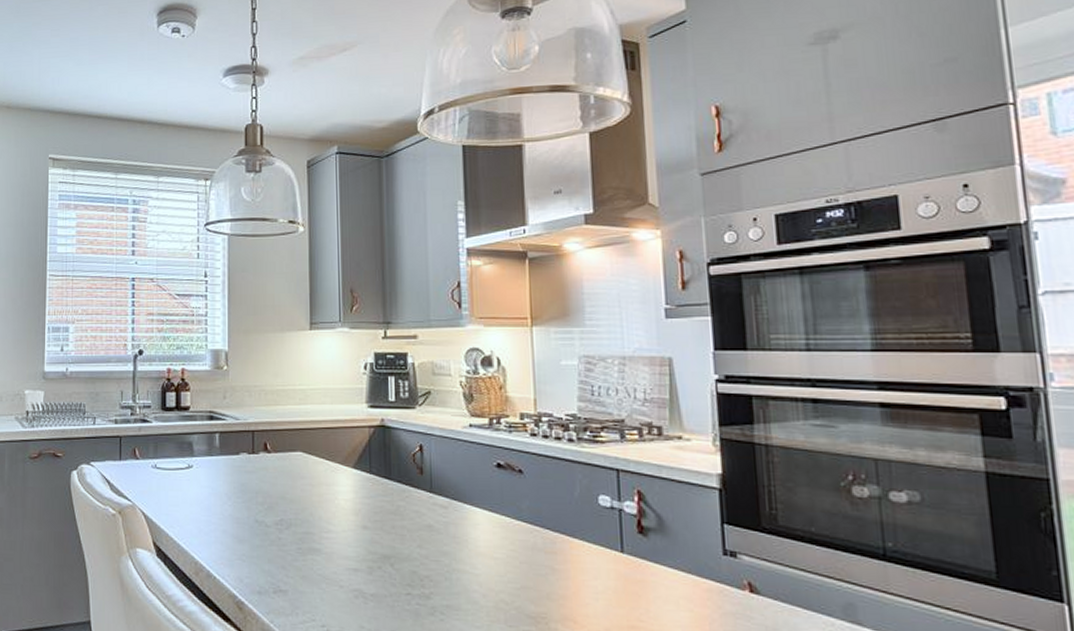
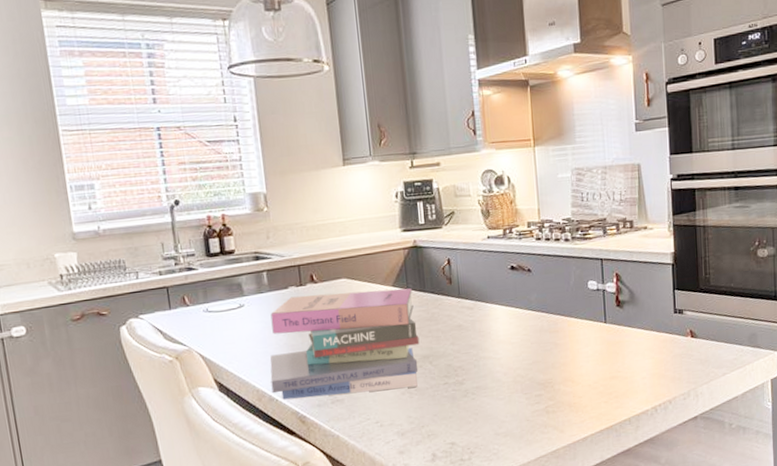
books: none [211,464,380,591] -> present [270,288,420,400]

